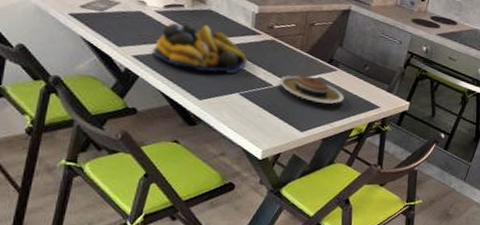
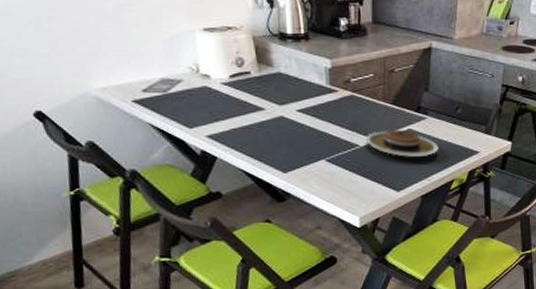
fruit bowl: present [153,22,247,73] -> none [226,90,327,142]

